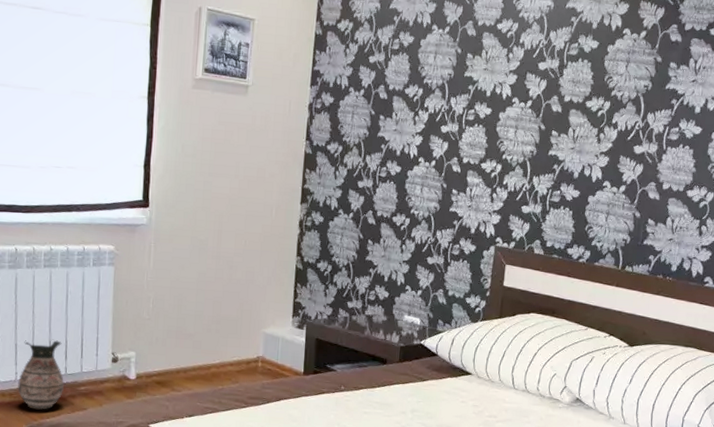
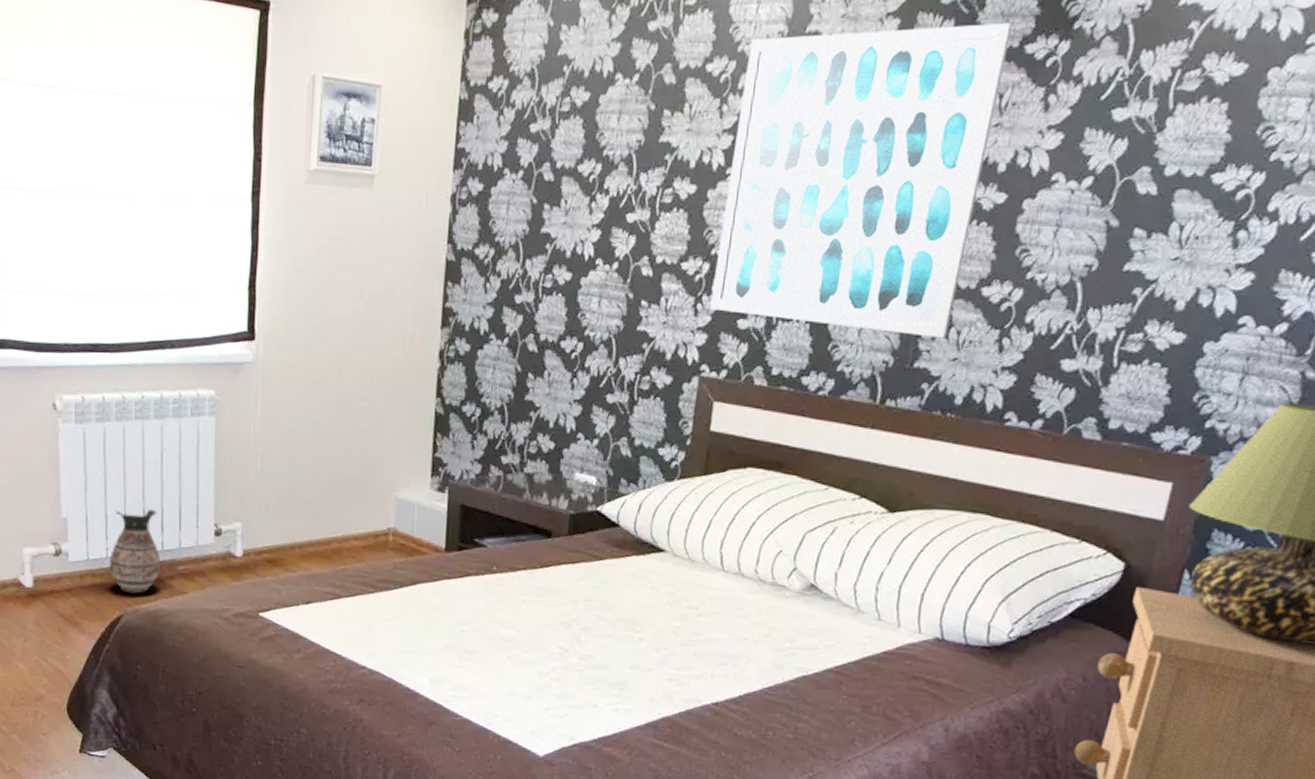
wall art: none [501,9,702,224] -> present [709,22,1013,338]

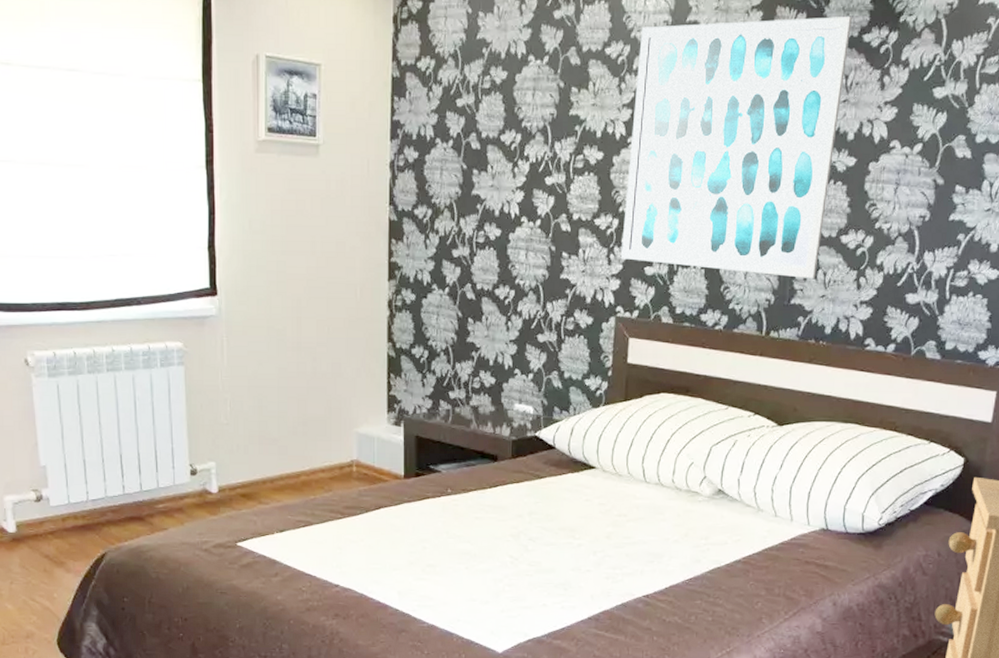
ceramic jug: present [109,507,161,594] -> none [90,452,140,532]

